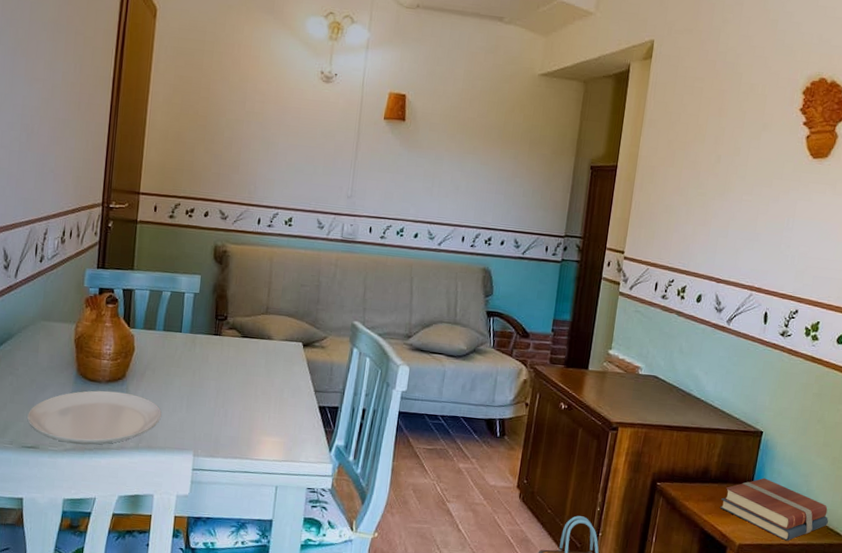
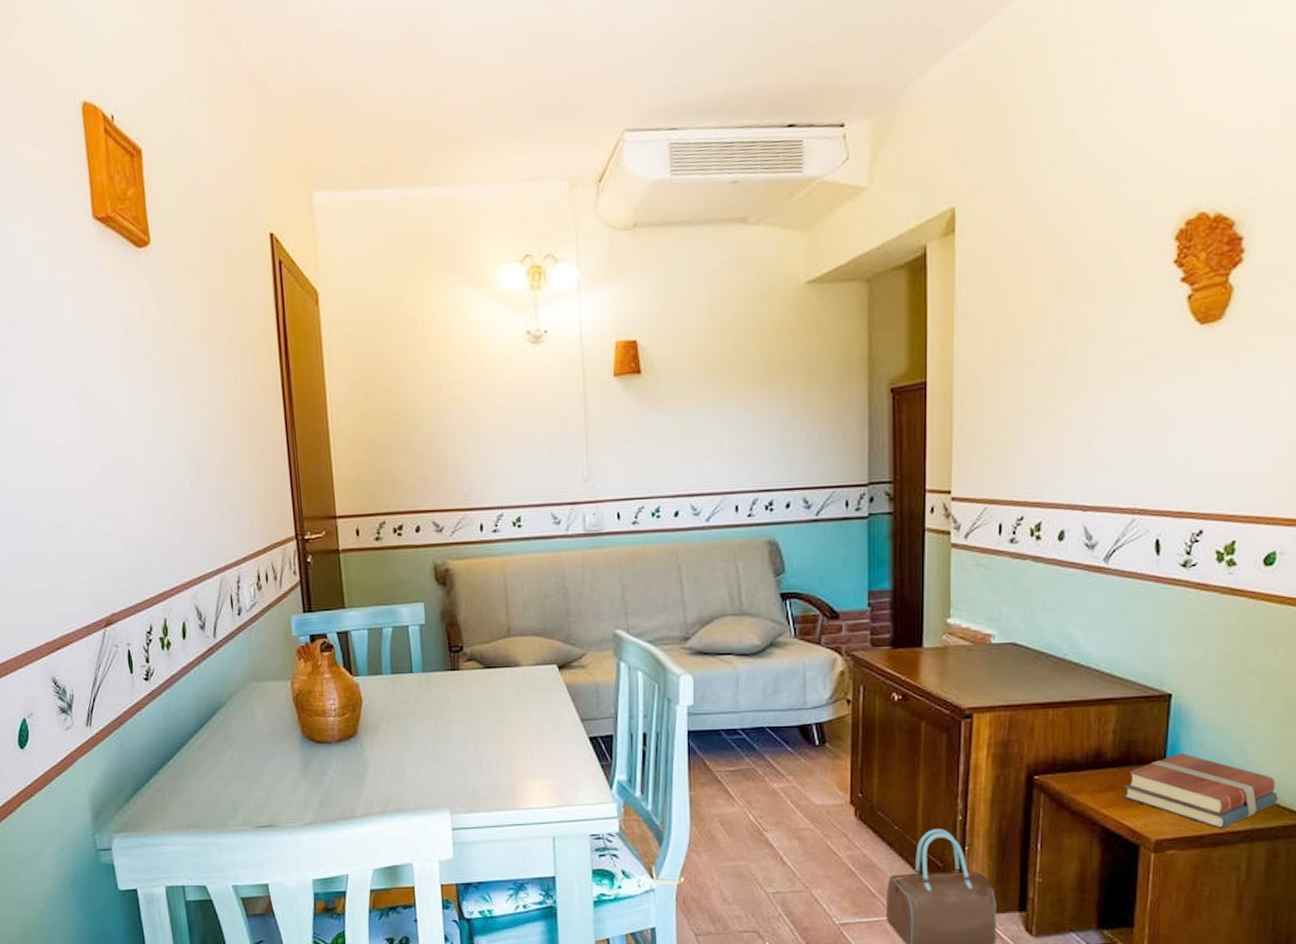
plate: present [27,390,162,445] -> none [256,751,406,816]

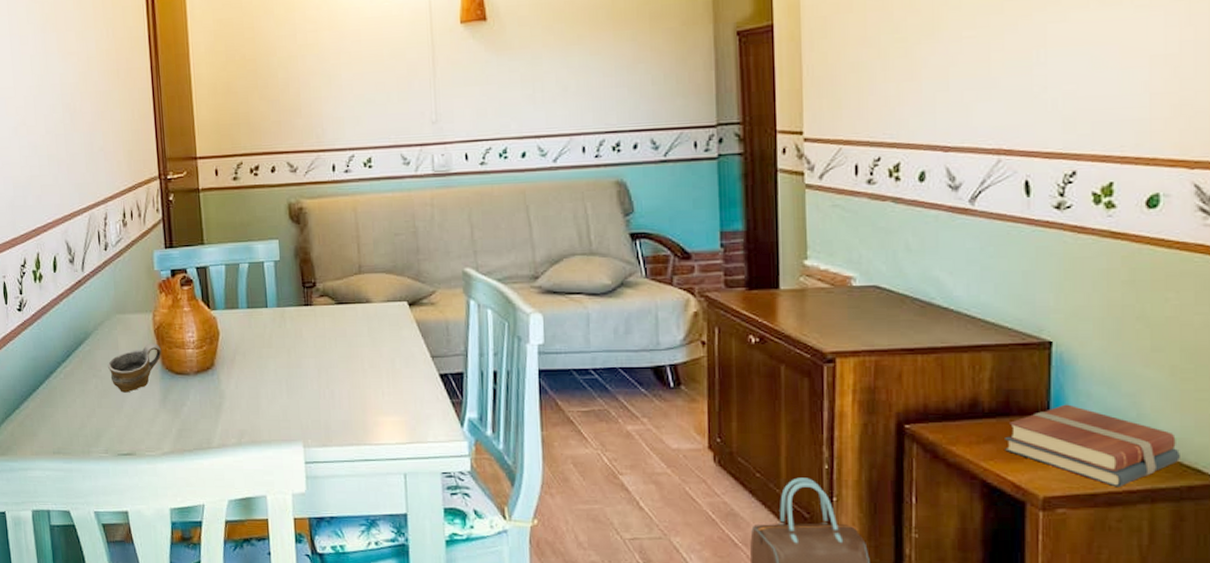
cup: none [243,711,302,763] -> present [107,342,162,393]

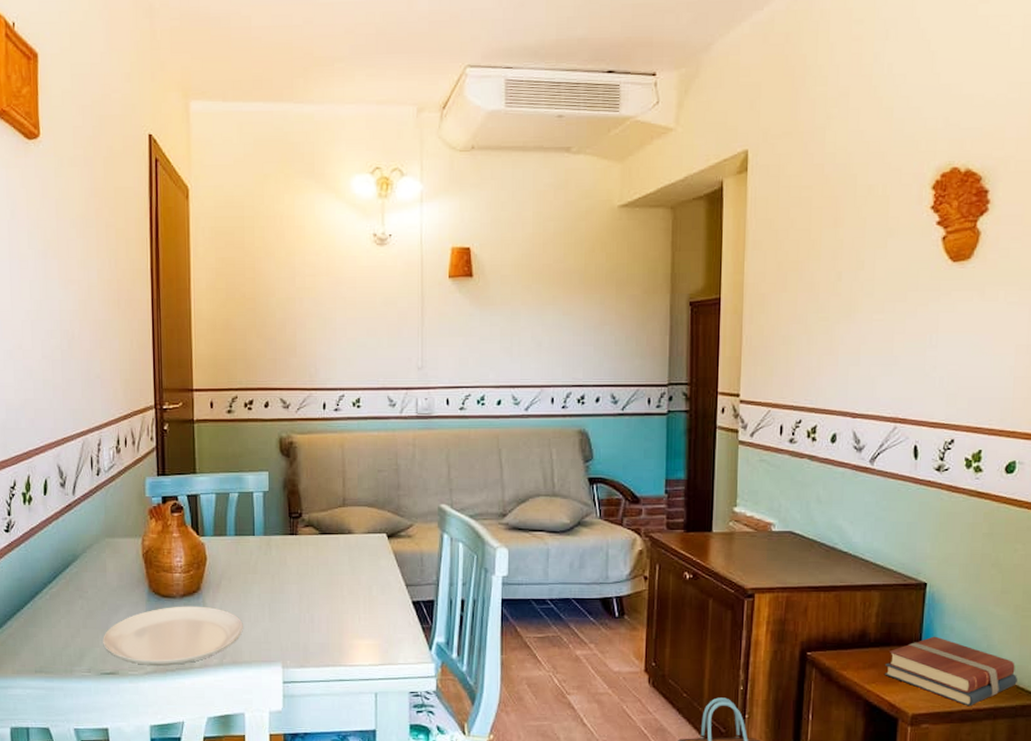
cup: present [107,342,162,393] -> none [94,566,149,614]
plate: none [118,383,261,446] -> present [103,606,243,666]

